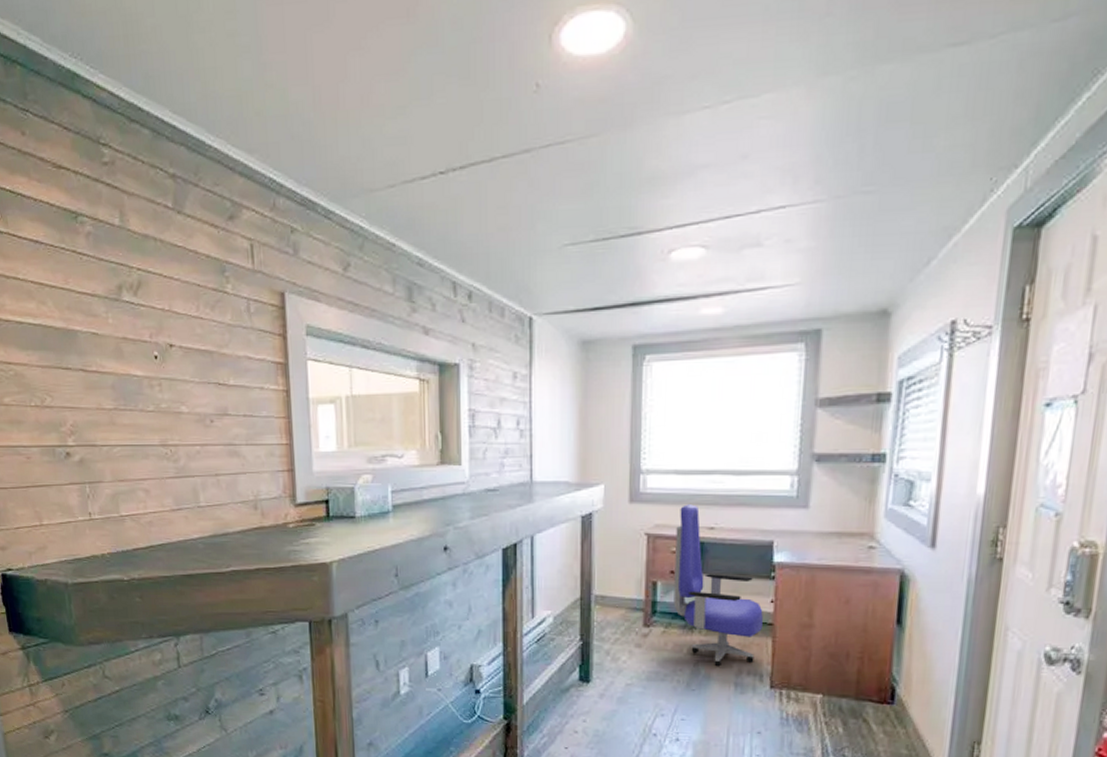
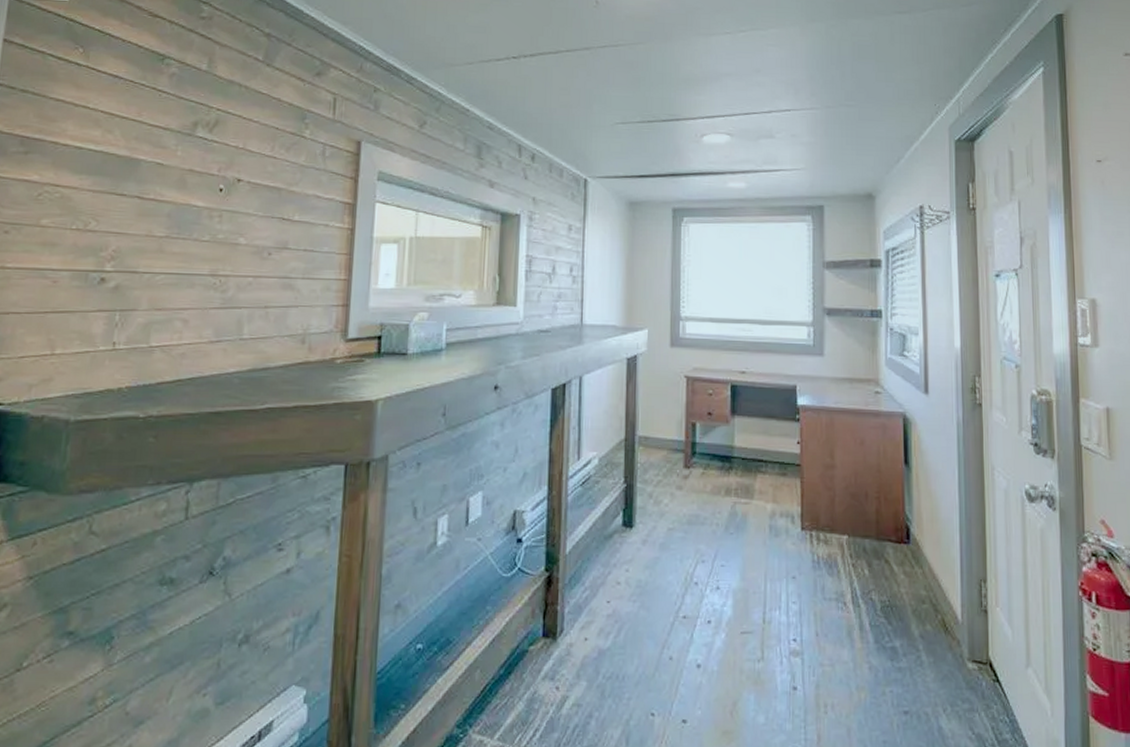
office chair: present [673,504,763,667] -> none [711,350,791,509]

